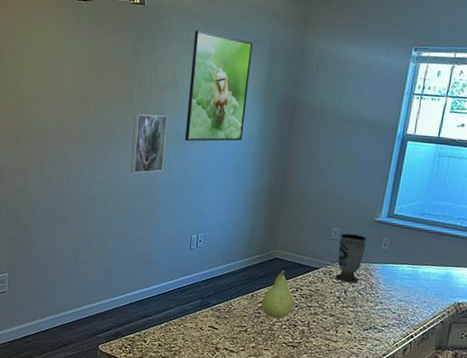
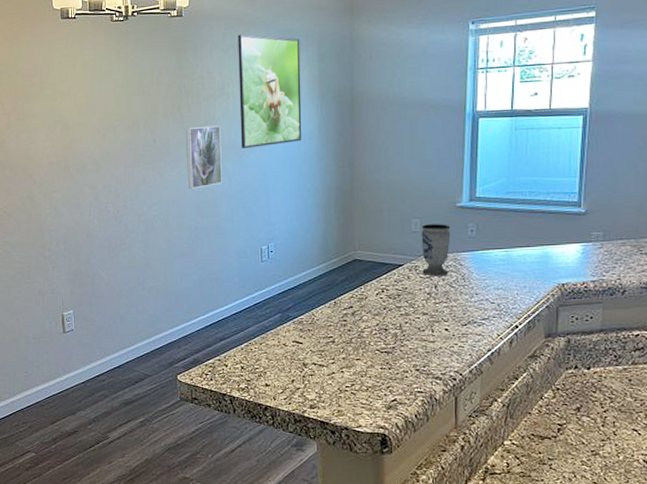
fruit: present [261,270,295,320] -> none [346,271,382,325]

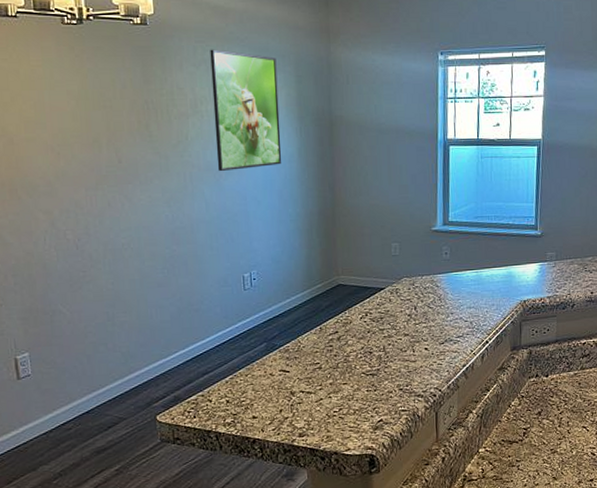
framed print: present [186,125,222,189] -> none [156,145,199,215]
cup: present [421,224,451,276] -> none [400,247,428,299]

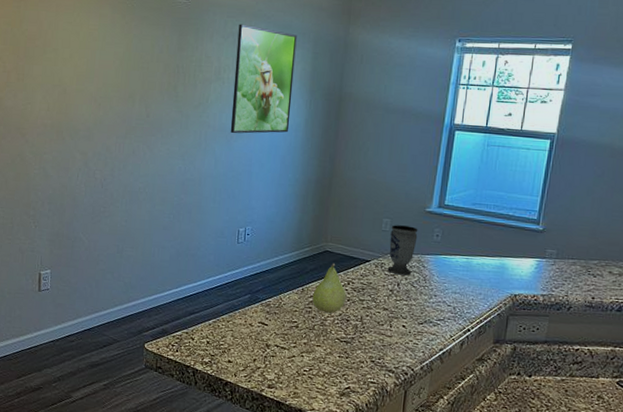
fruit: none [331,296,366,349] -> present [312,263,347,314]
cup: none [400,247,428,299] -> present [387,225,418,276]

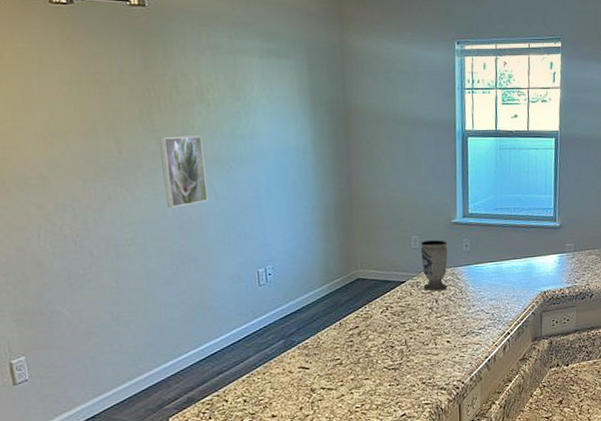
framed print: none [175,107,213,167] -> present [159,135,208,208]
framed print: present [230,24,297,134] -> none [215,34,296,163]
fruit: present [312,263,347,314] -> none [351,290,388,344]

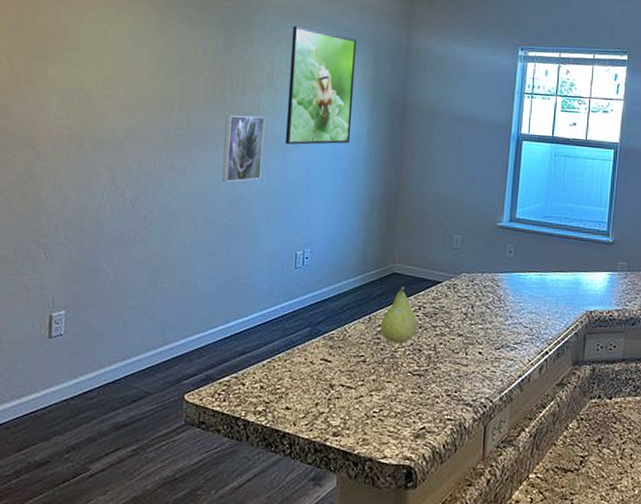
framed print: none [215,34,296,163] -> present [285,25,357,145]
fruit: none [351,290,388,344] -> present [380,286,418,344]
cup: present [420,240,448,292] -> none [460,241,490,296]

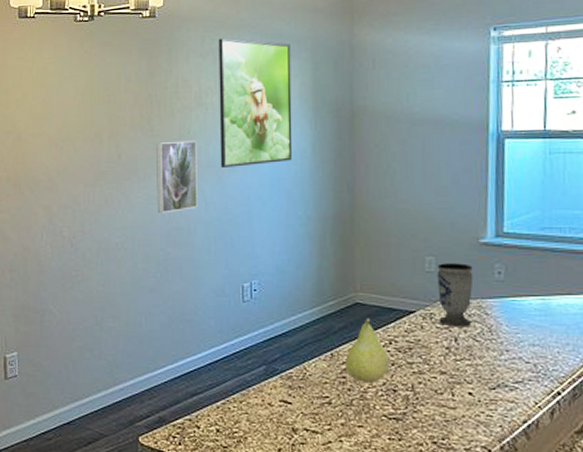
cup: none [460,241,490,296] -> present [437,263,474,327]

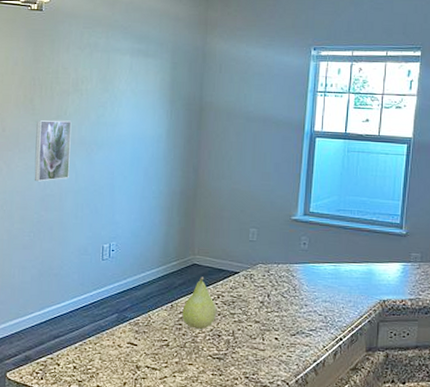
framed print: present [218,38,293,169] -> none [90,34,155,147]
cup: present [437,263,474,327] -> none [257,234,285,286]

